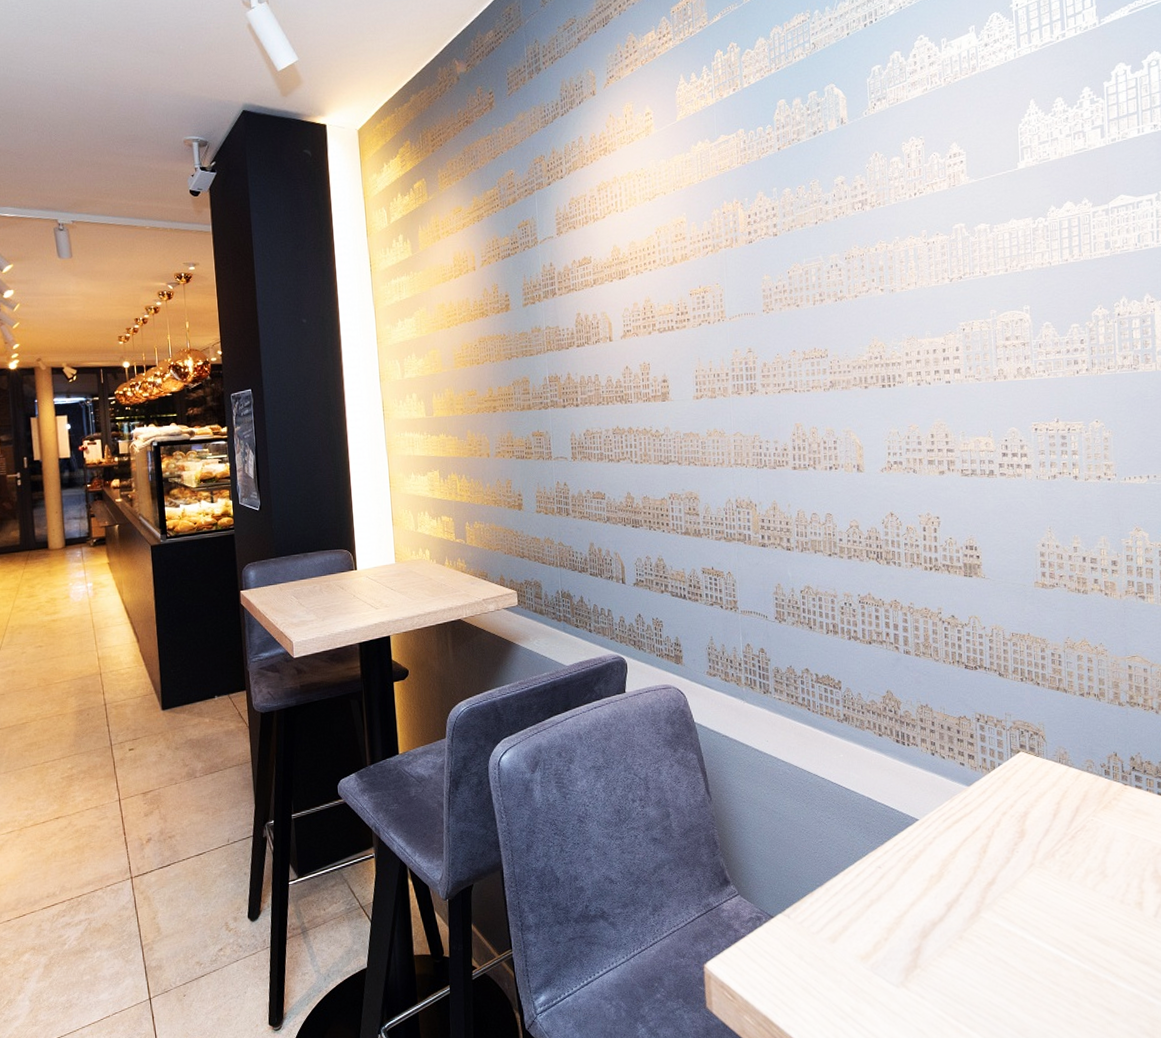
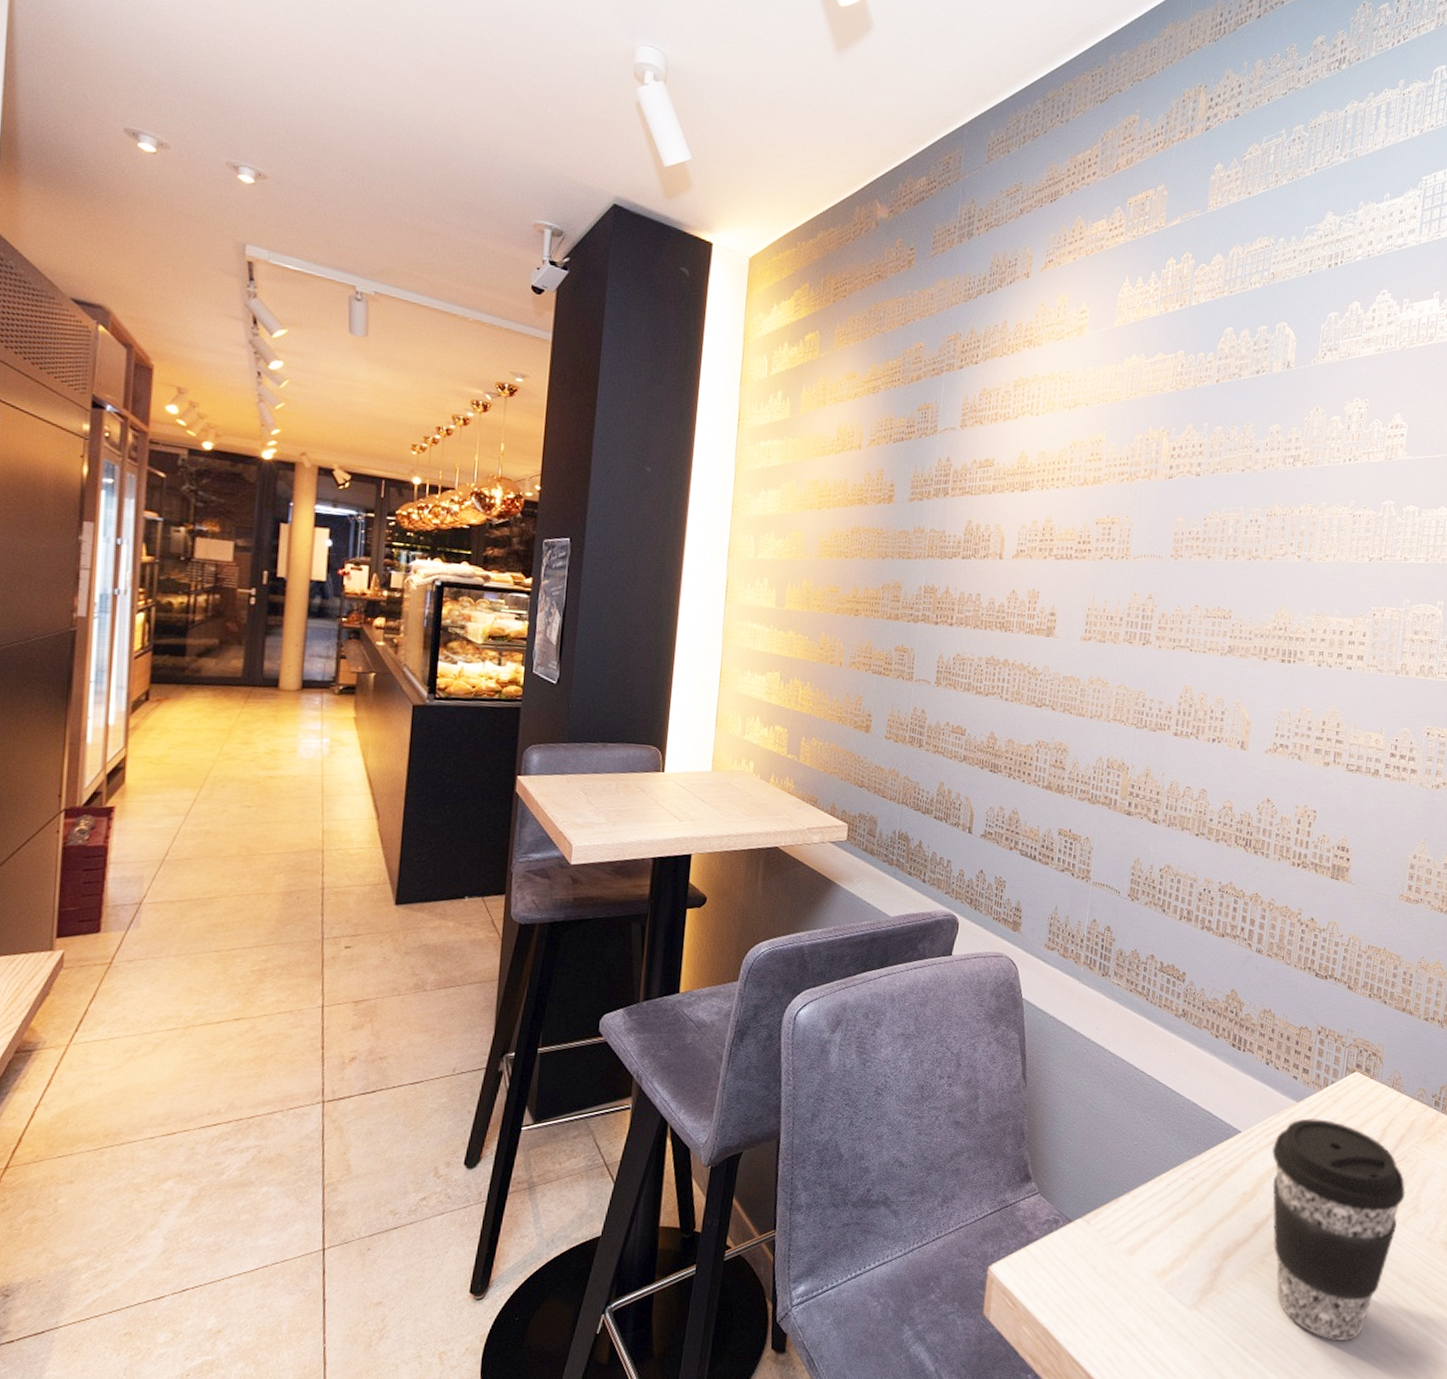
coffee cup: none [951,799,1091,1005] -> present [1271,1118,1406,1340]

